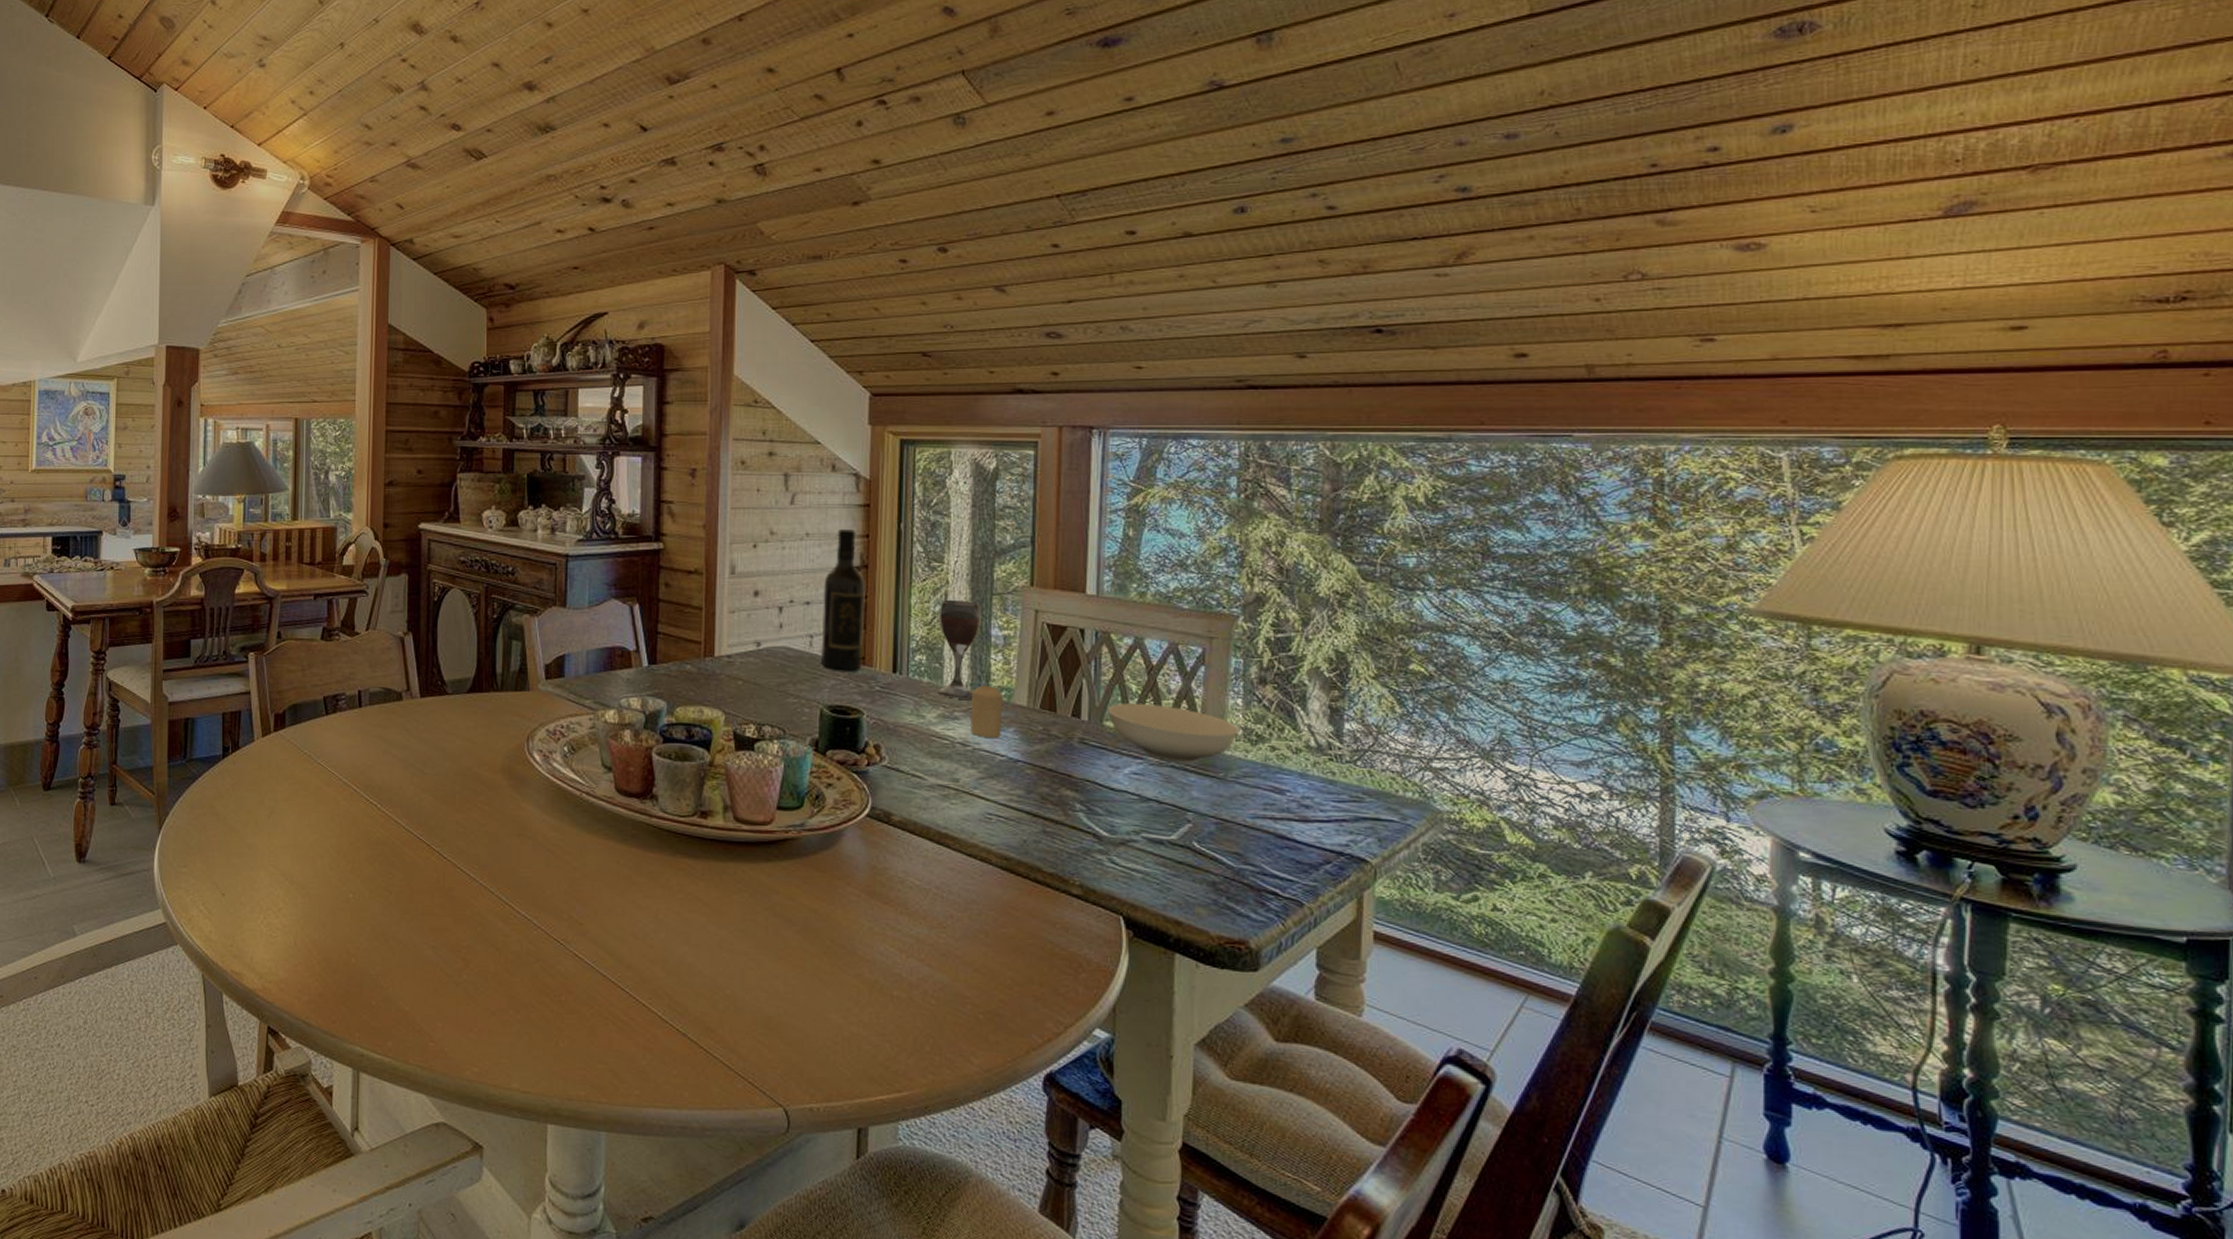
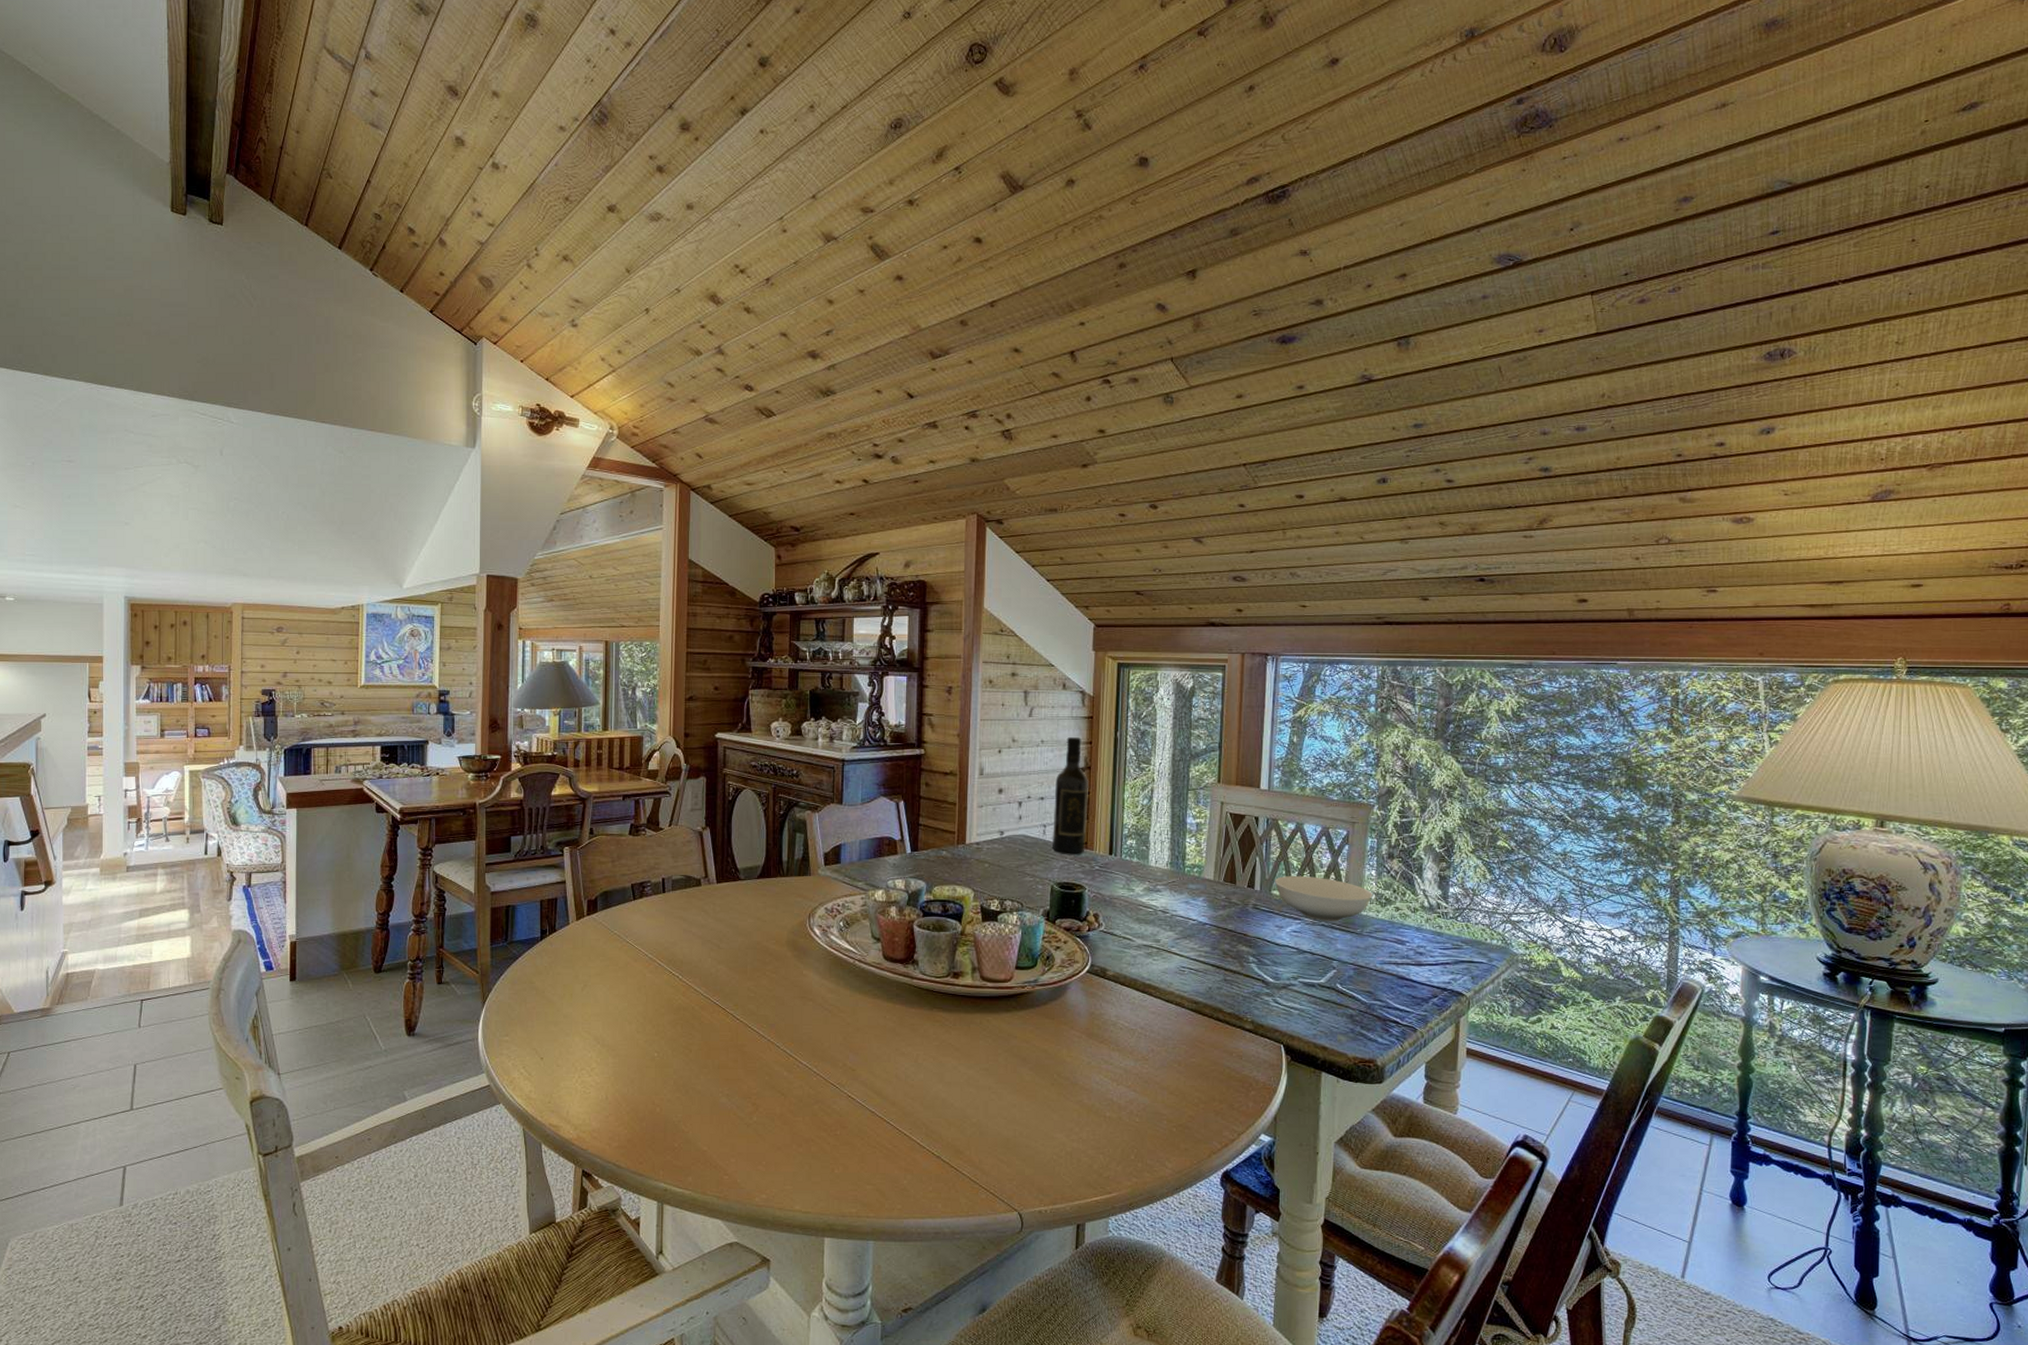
cup: present [937,599,981,699] -> none [1144,794,1179,875]
candle: present [971,685,1003,738] -> none [1170,863,1195,906]

